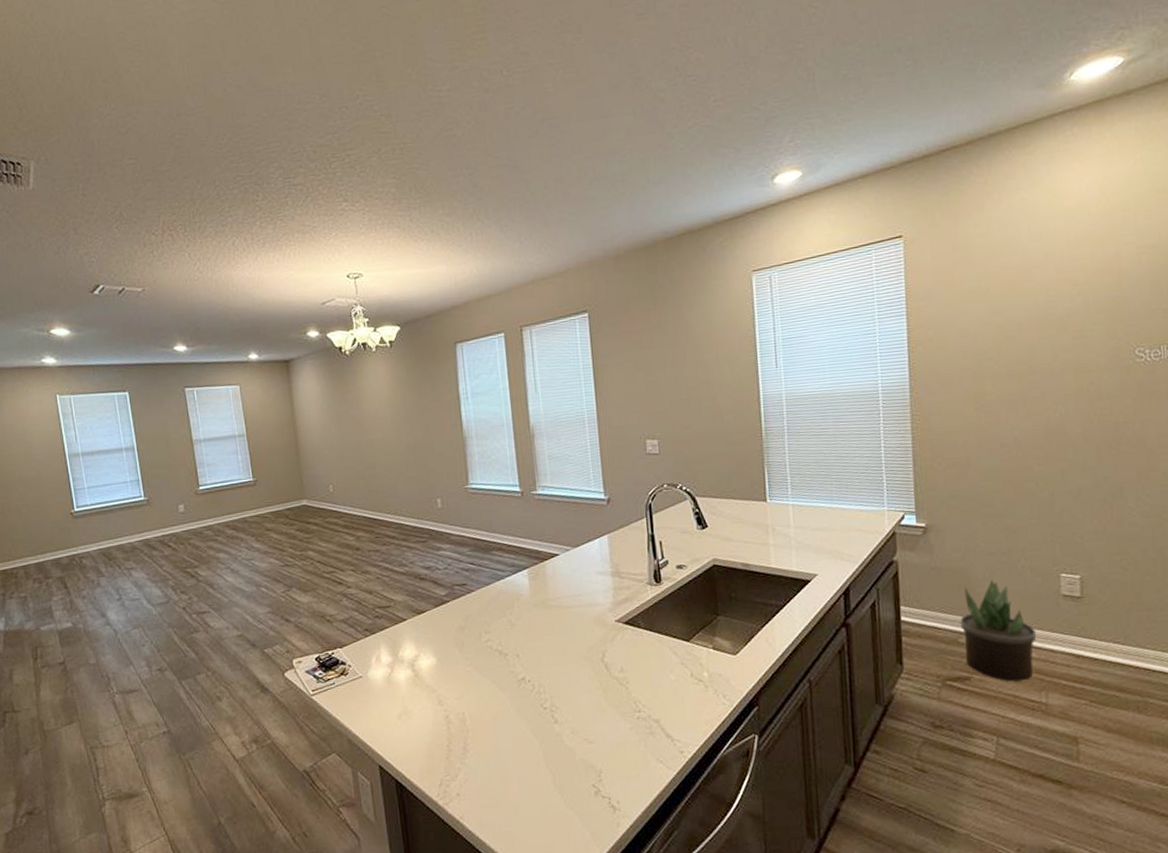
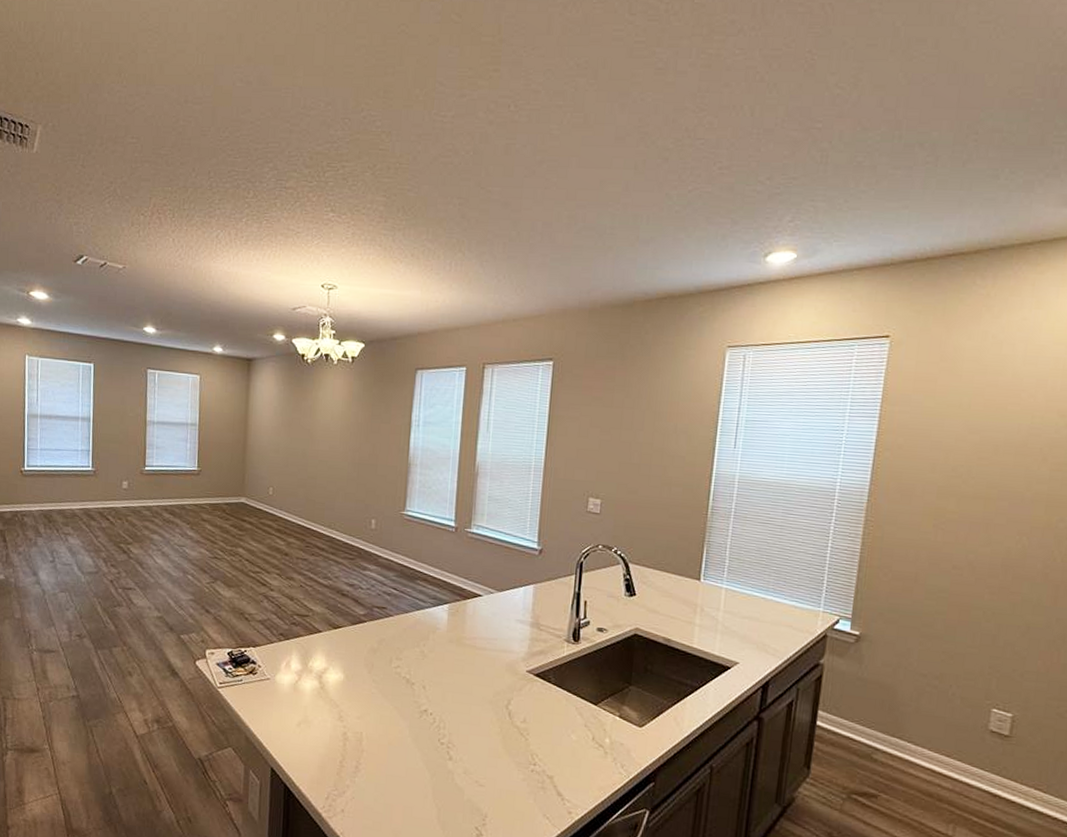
planter: present [960,580,1037,682] -> none [875,701,956,810]

